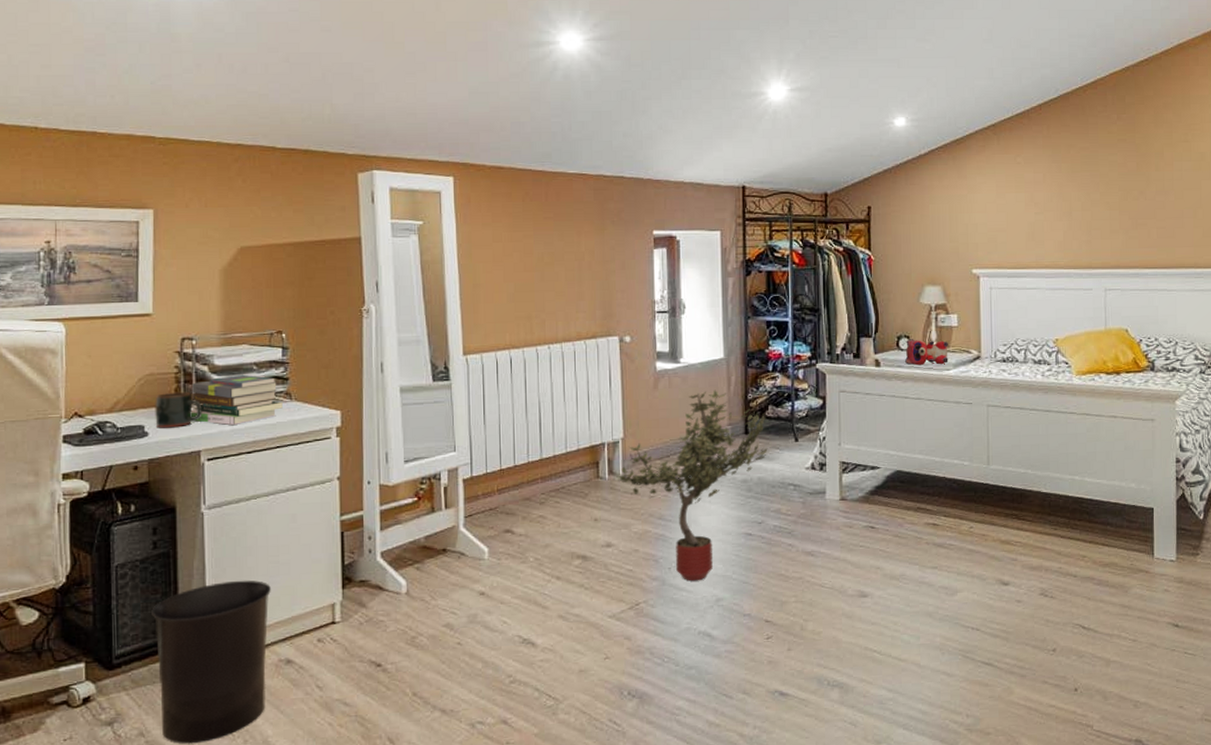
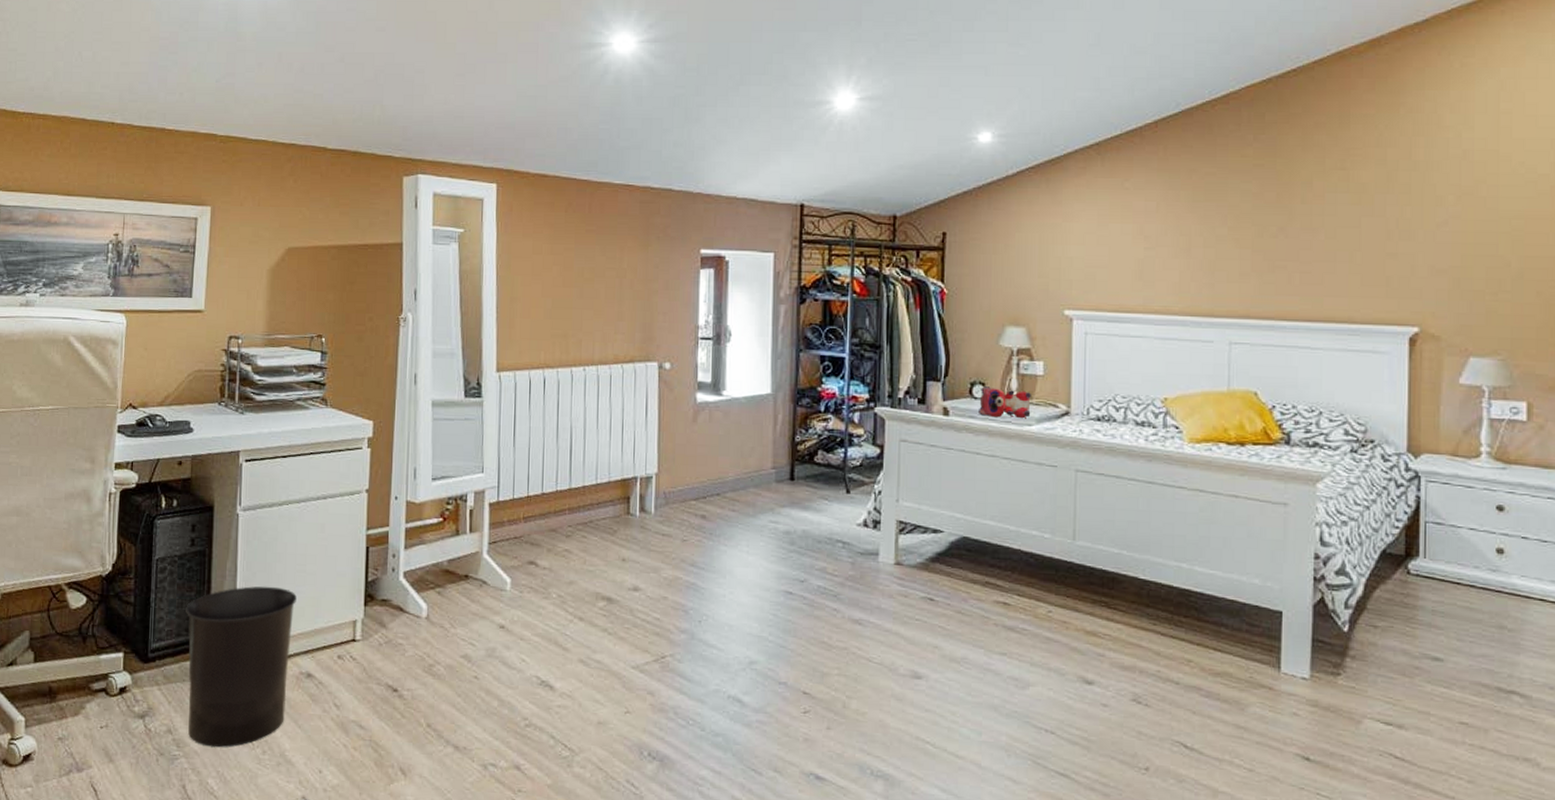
mug: present [155,391,202,428] -> none [200,390,244,426]
books: present [190,374,283,426] -> none [232,376,318,428]
potted tree: present [616,389,768,580] -> none [648,428,815,638]

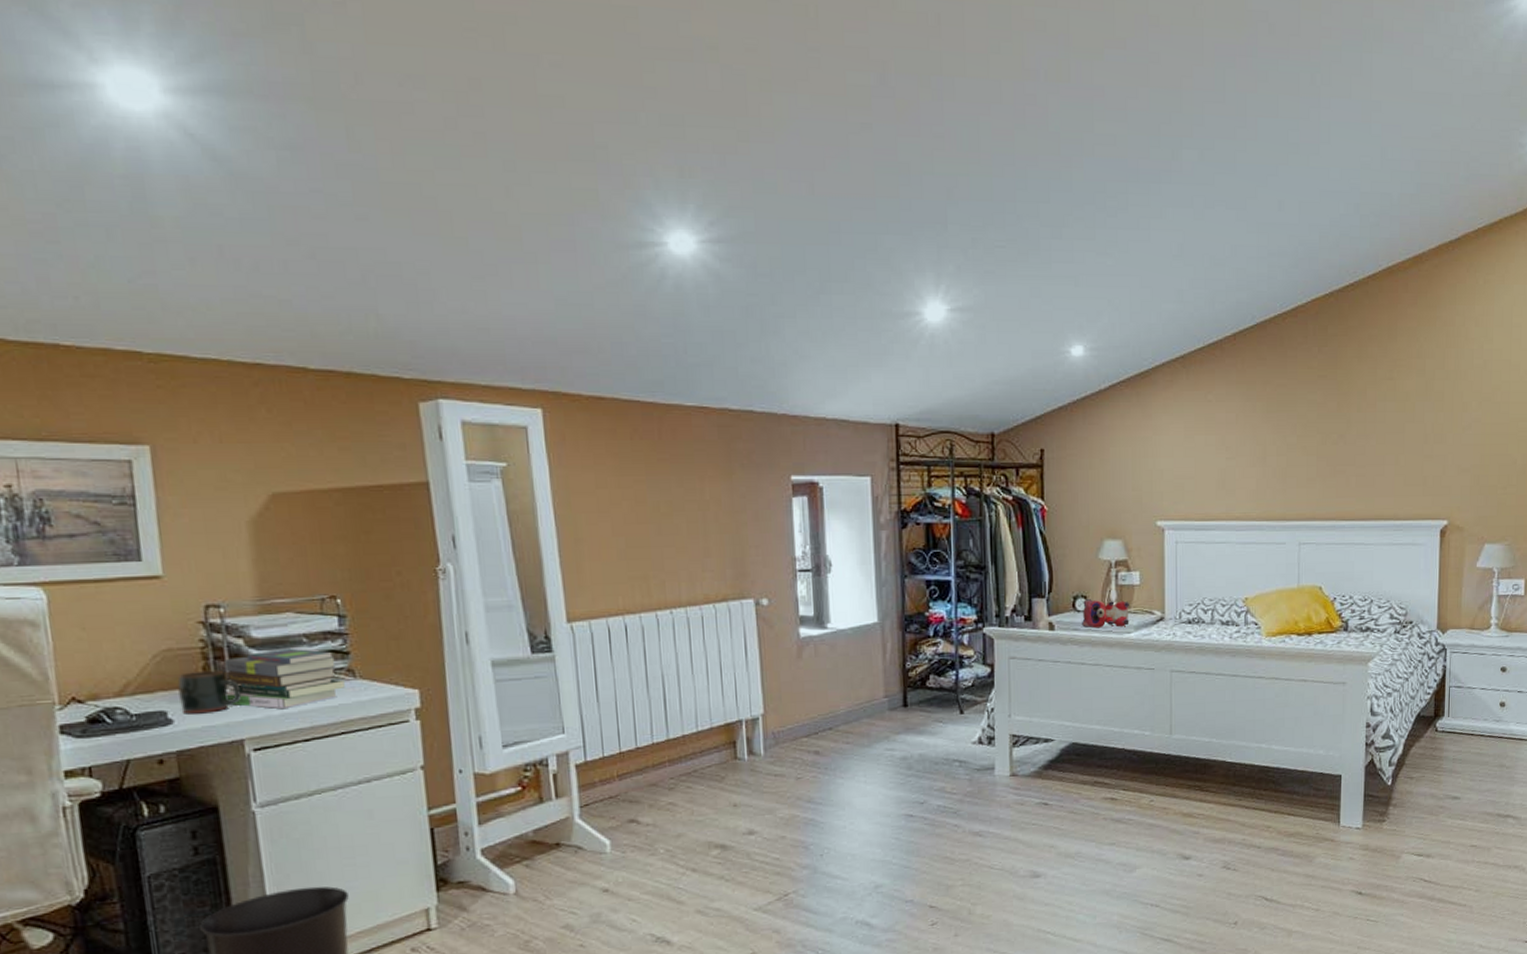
mug: none [200,390,244,426] -> present [177,669,242,714]
books: none [232,376,318,428] -> present [225,648,345,710]

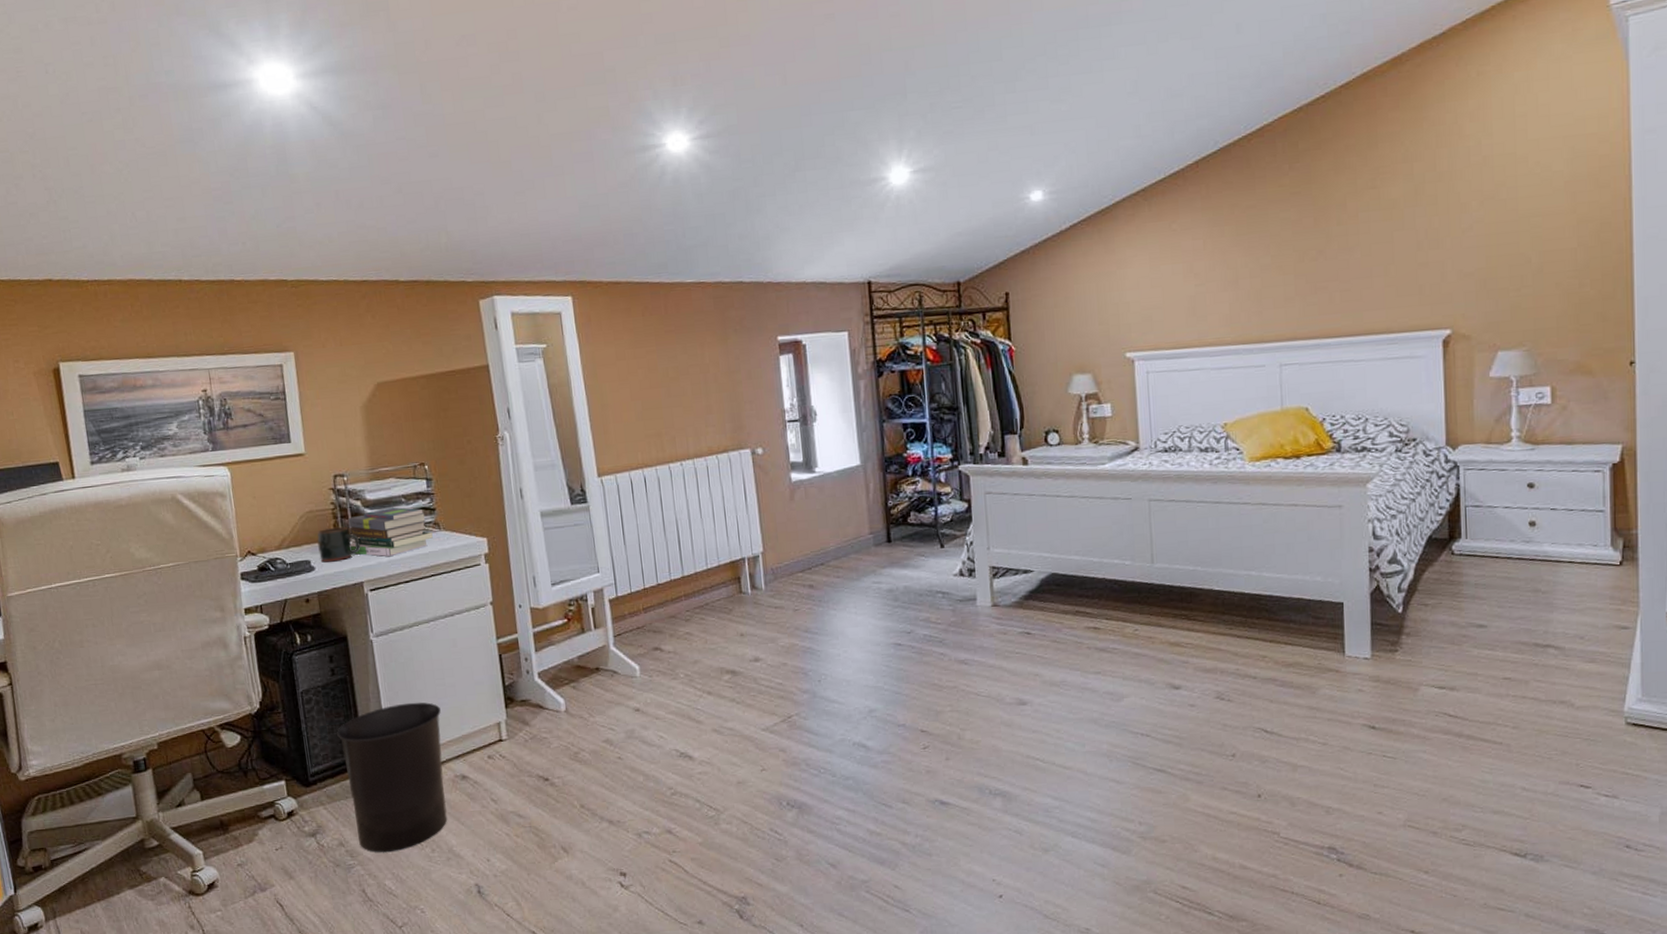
stuffed animal: present [1082,599,1129,629] -> none [1055,433,1103,462]

